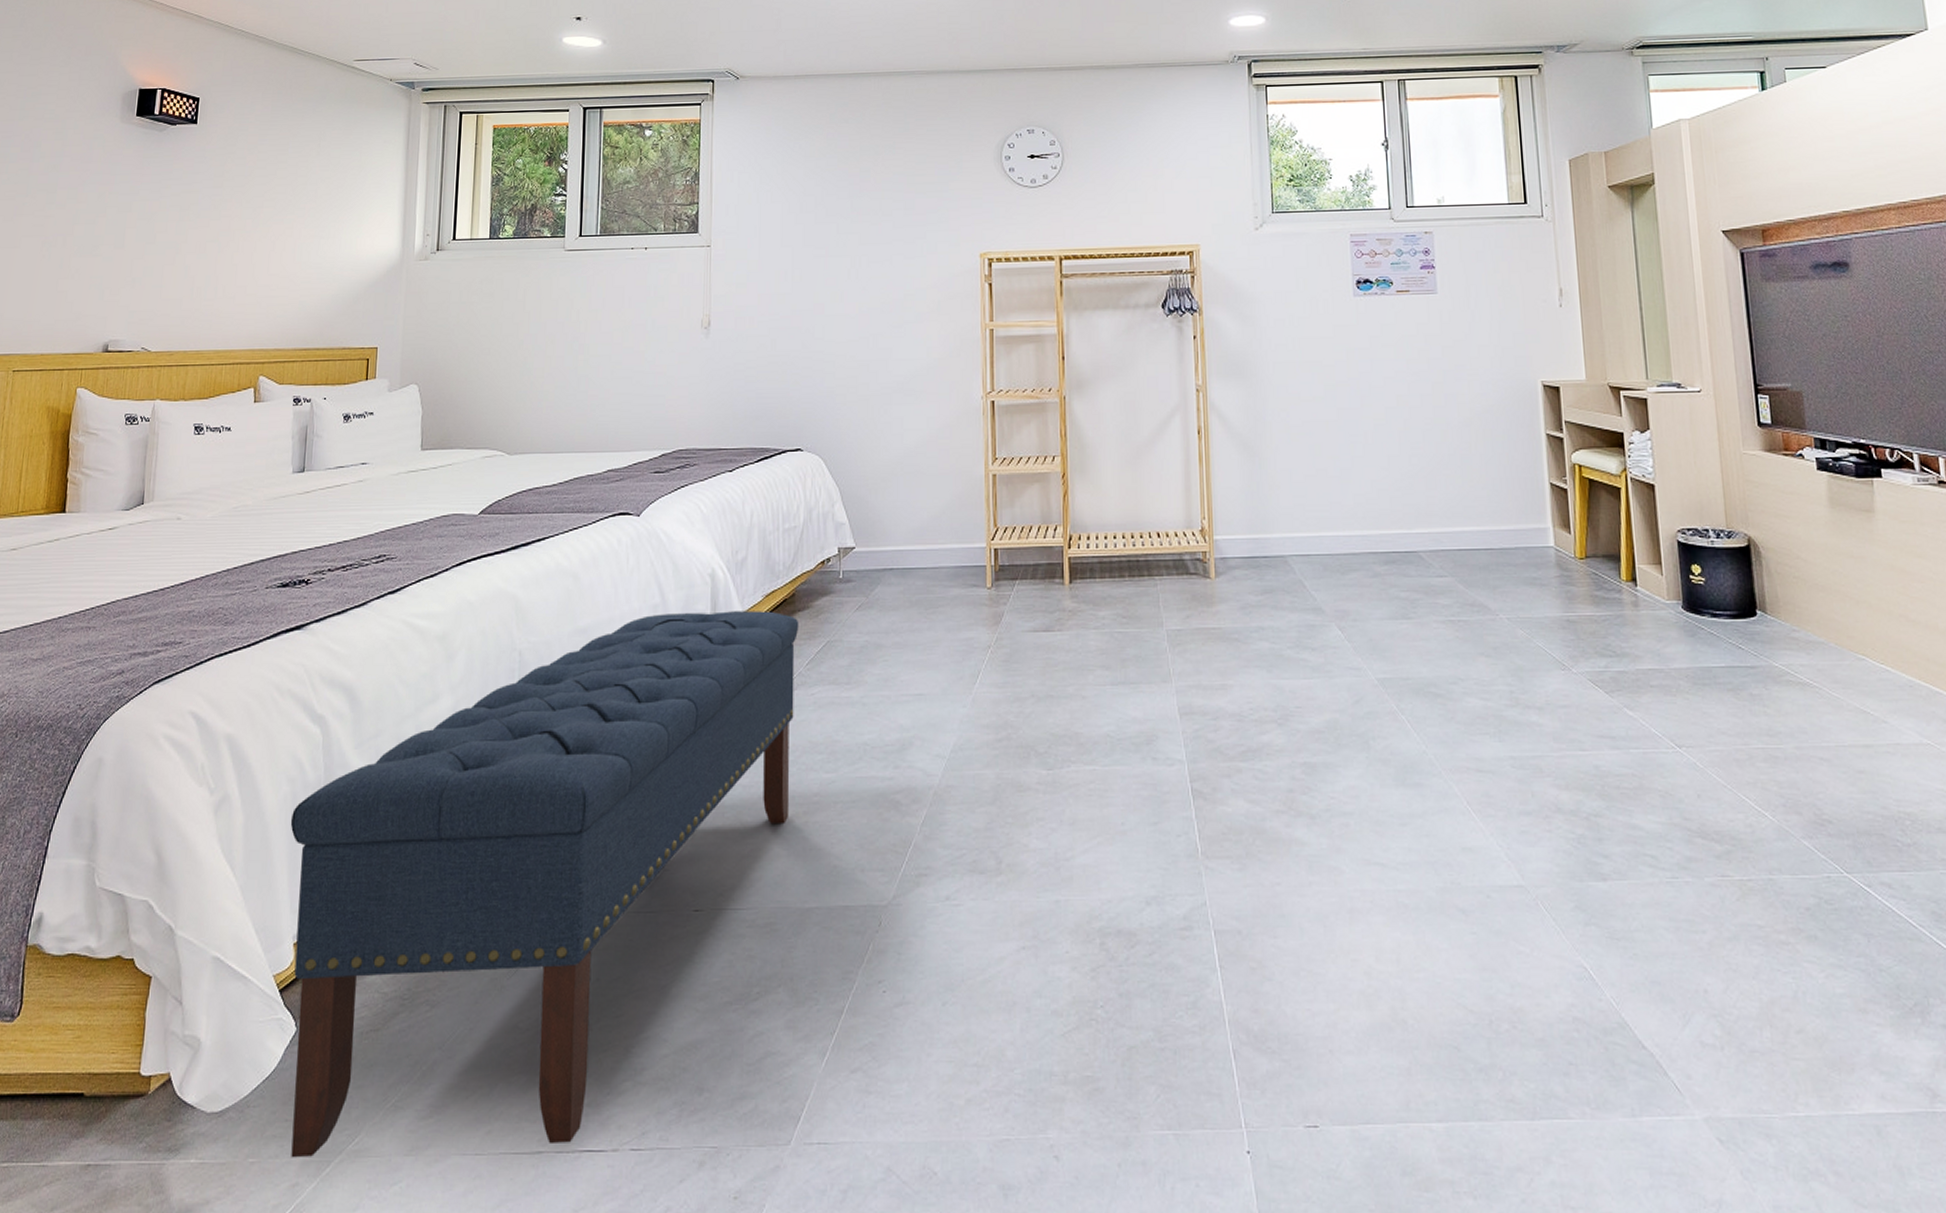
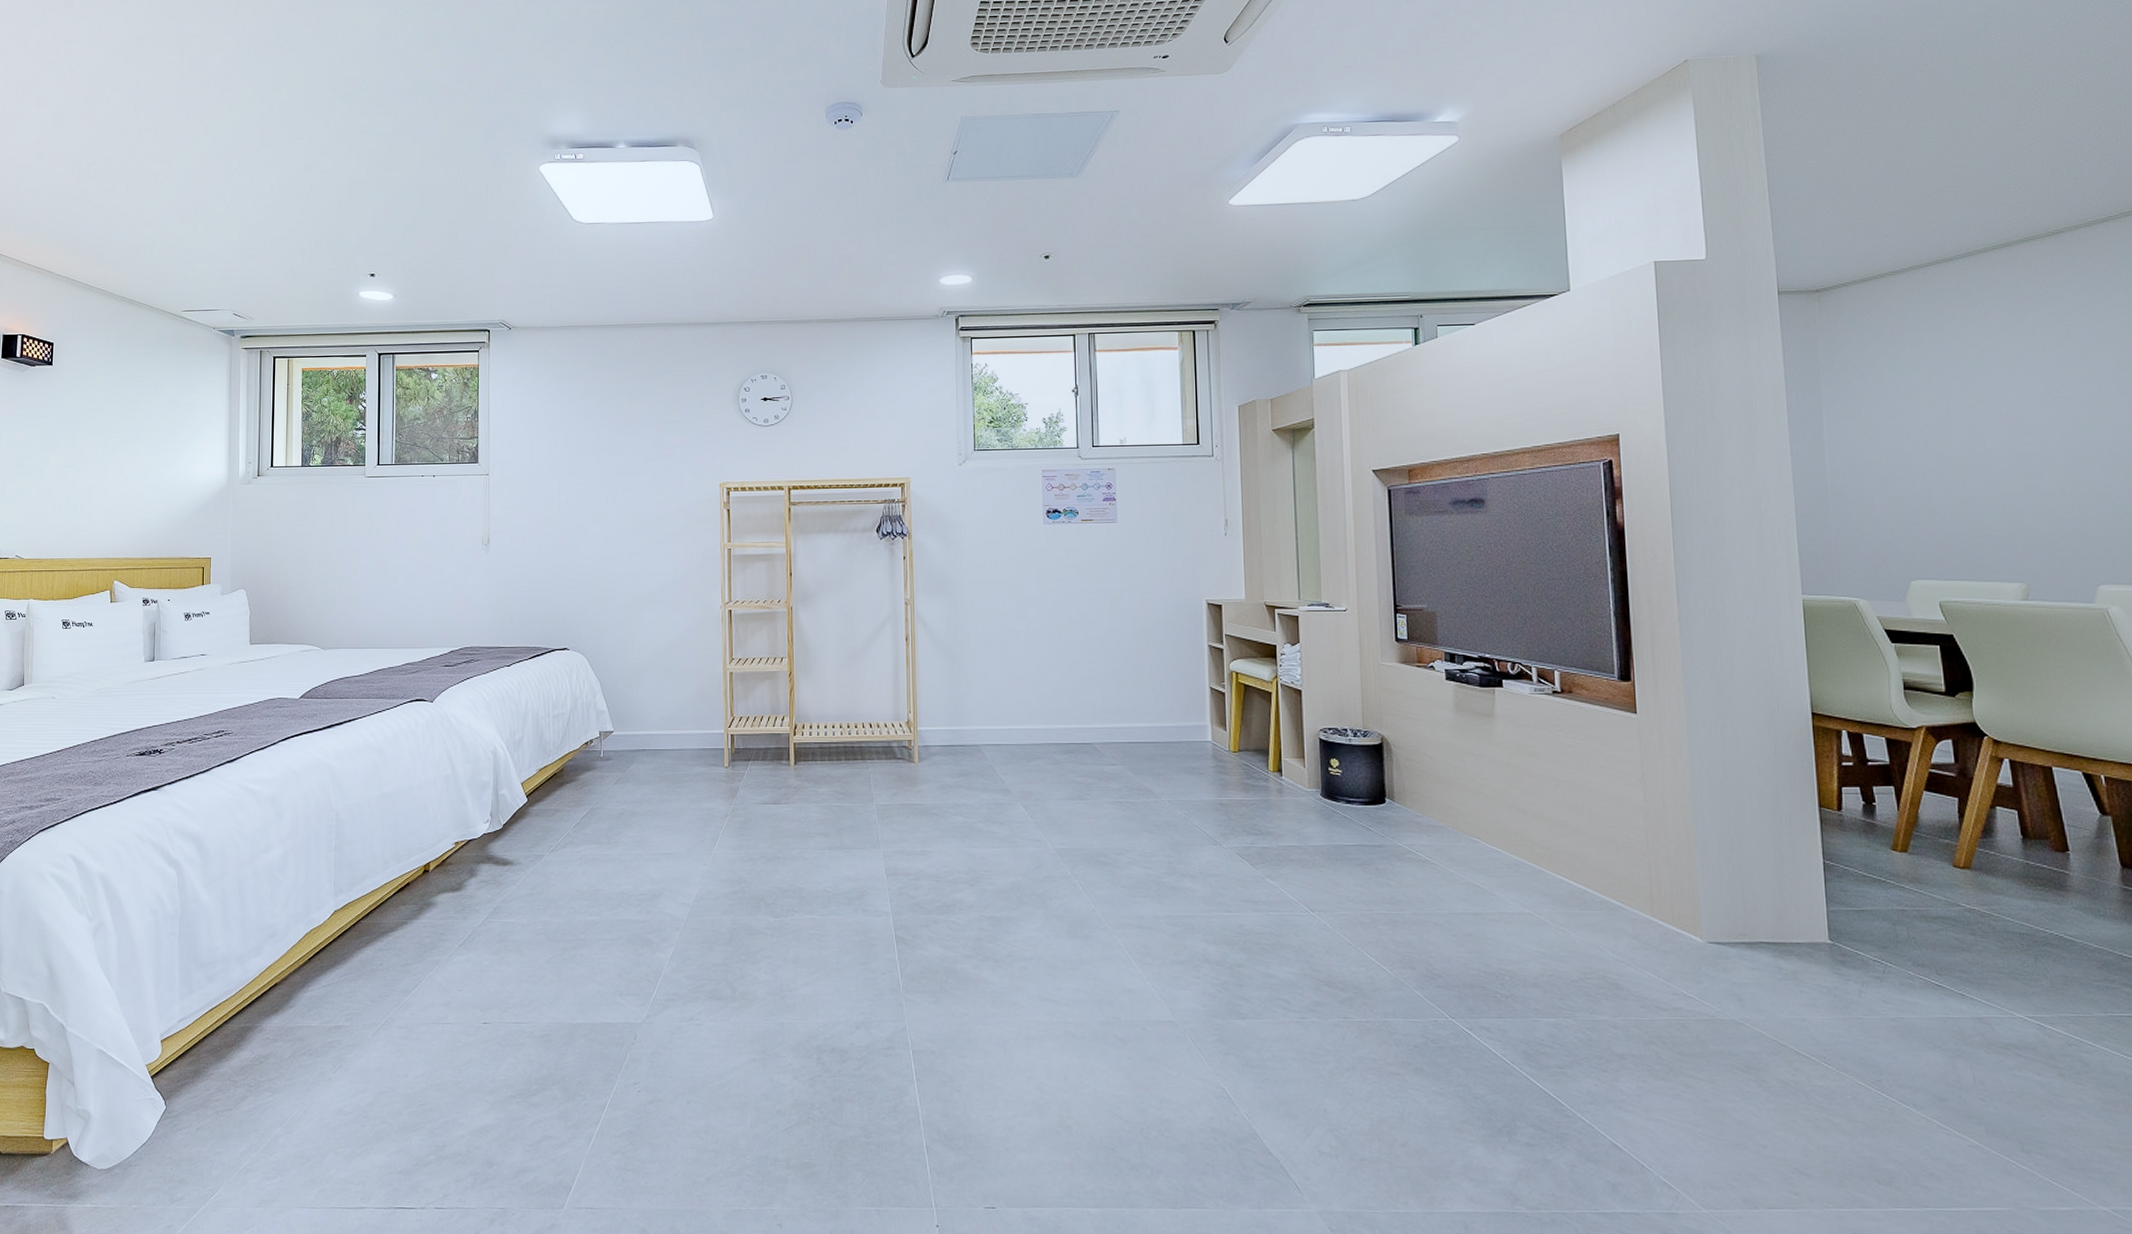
bench: present [290,611,799,1158] -> none [154,782,567,1206]

